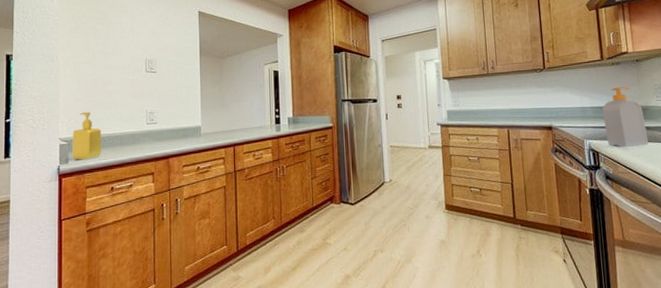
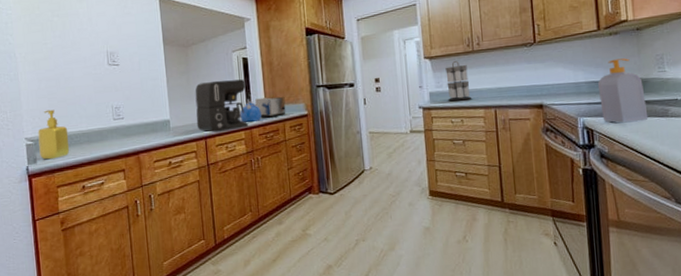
coffee maker: none [226,91,276,141] -> present [195,79,249,133]
kettle: none [268,103,289,132] -> present [239,92,262,122]
toaster: none [283,108,312,128] -> present [255,96,286,118]
spice rack: none [462,83,487,120] -> present [445,61,472,102]

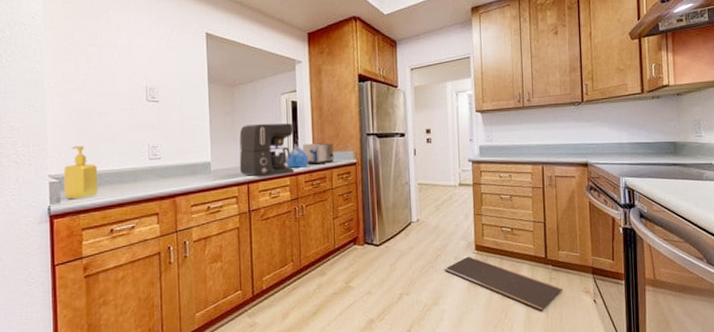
door mat: none [399,202,522,256] -> present [444,256,563,312]
spice rack: present [445,61,472,102] -> none [496,116,521,156]
soap bottle: present [597,58,648,123] -> none [639,122,685,185]

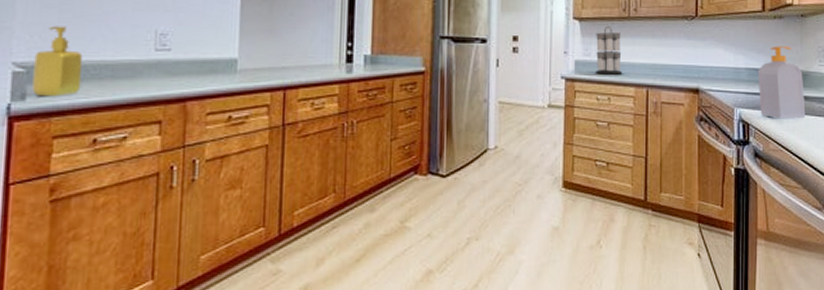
coffee maker: present [239,123,295,178] -> none [274,14,349,83]
kettle: present [286,137,308,168] -> none [335,34,365,73]
toaster: present [303,143,334,165] -> none [358,44,398,71]
door mat: present [444,256,563,312] -> none [524,194,664,267]
spice rack: none [496,116,521,156] -> present [596,27,623,75]
soap bottle: none [639,122,685,185] -> present [757,46,806,119]

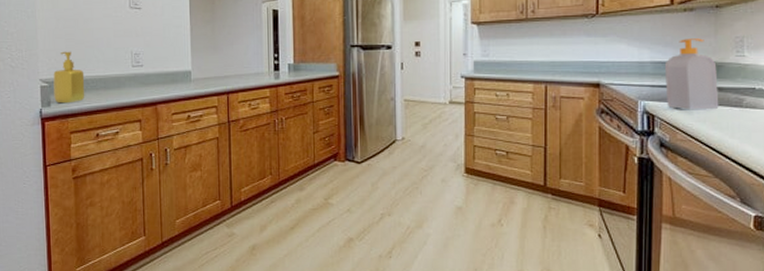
spice rack: present [596,27,623,75] -> none [494,29,521,73]

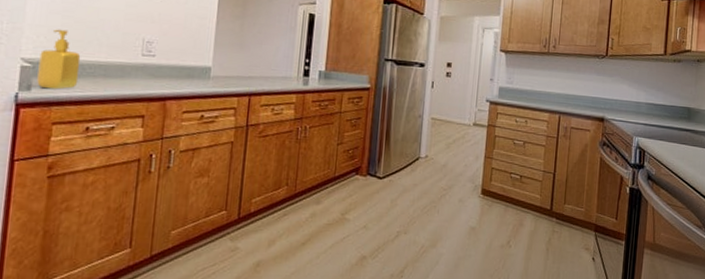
soap bottle: present [664,38,719,110] -> none [655,85,695,150]

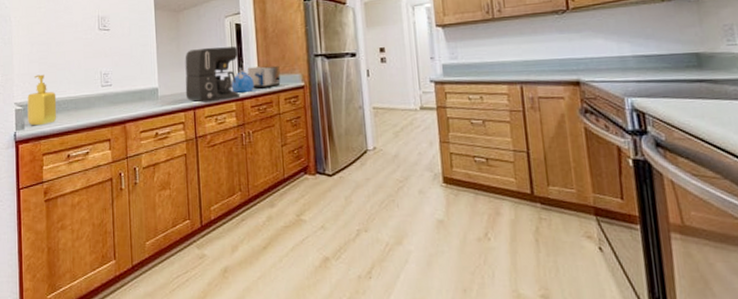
coffee maker: none [242,32,308,92] -> present [185,46,241,104]
kettle: none [294,52,319,86] -> present [231,60,254,93]
toaster: none [314,61,348,85] -> present [248,65,281,89]

